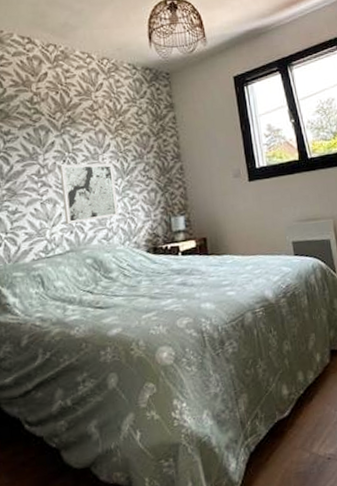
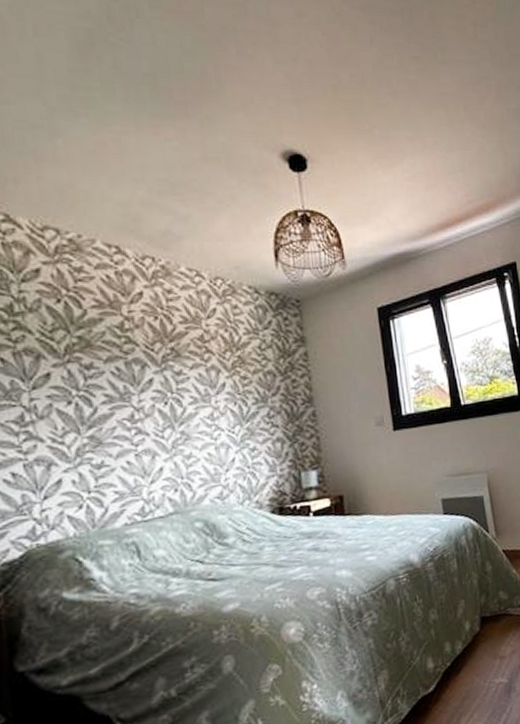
wall art: present [59,163,119,225] -> none [159,406,237,482]

